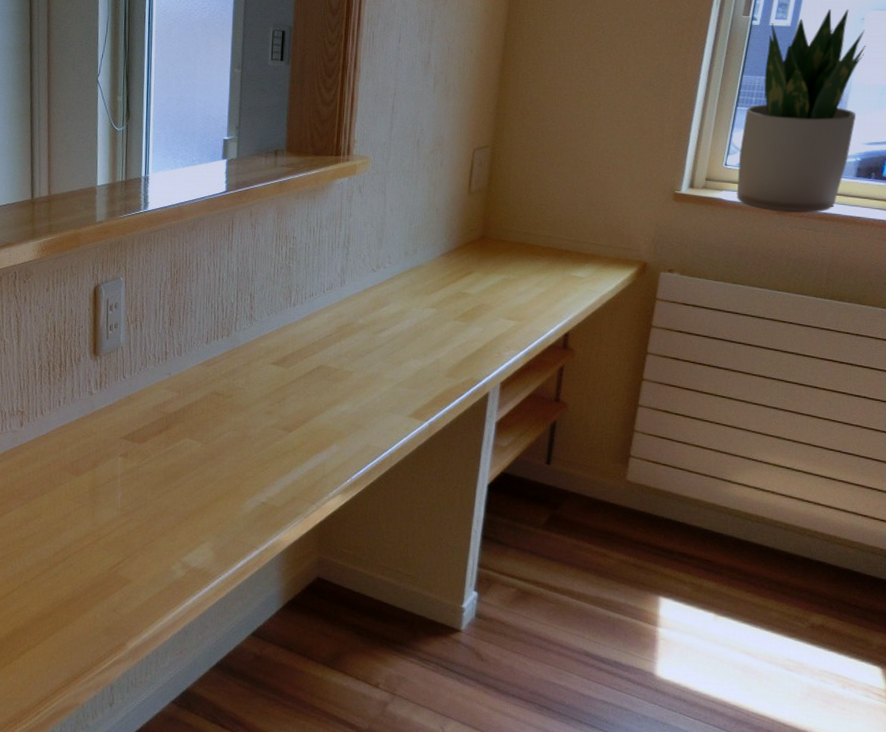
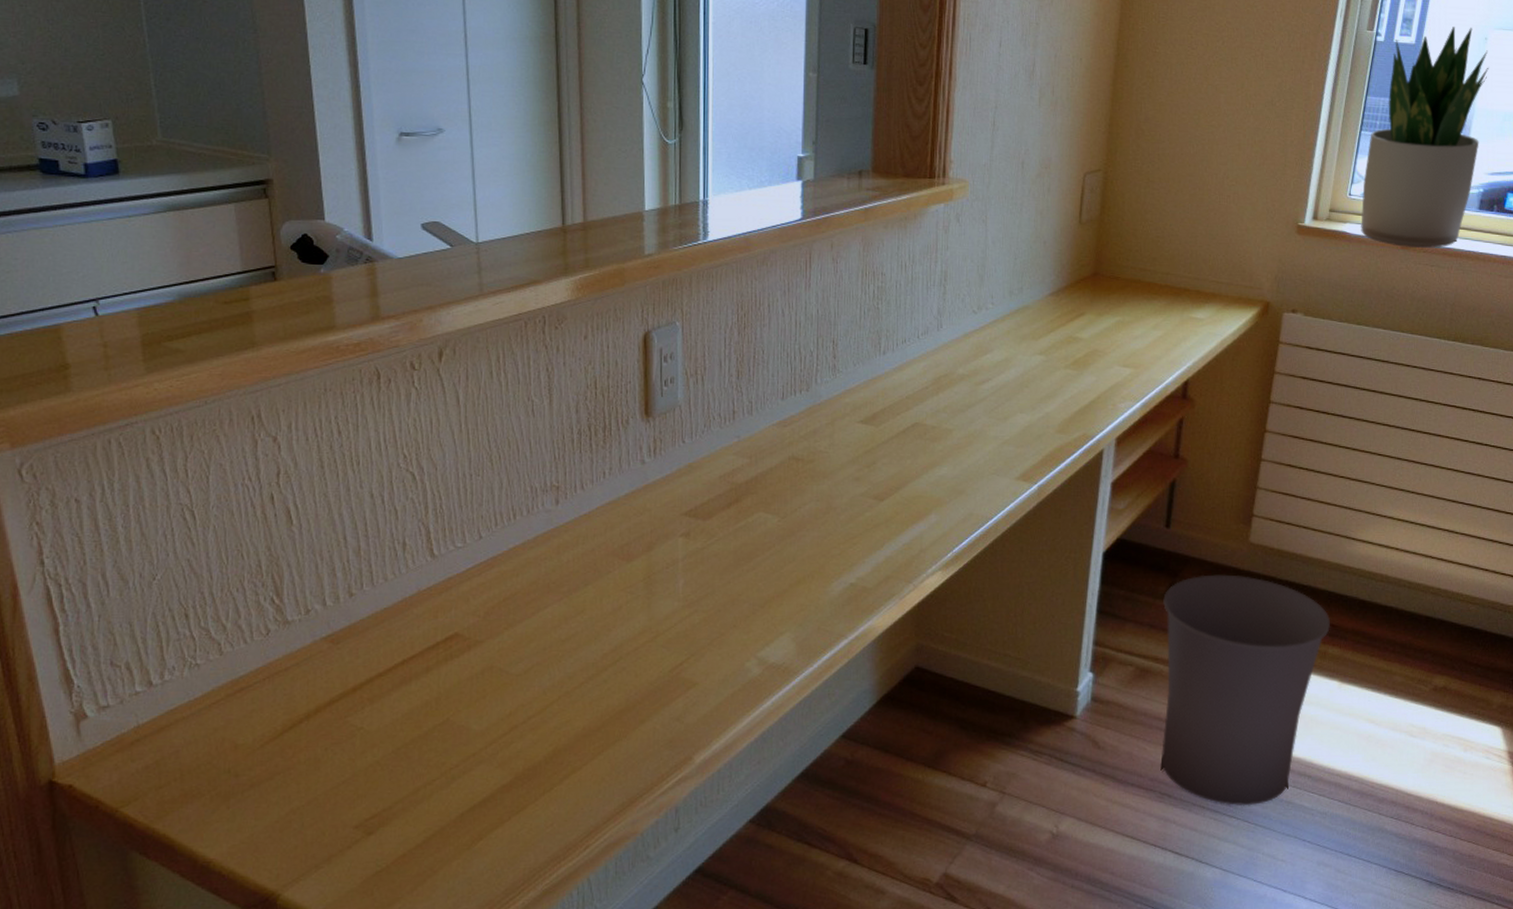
waste bin: none [541,508,707,724] -> present [1162,574,1331,806]

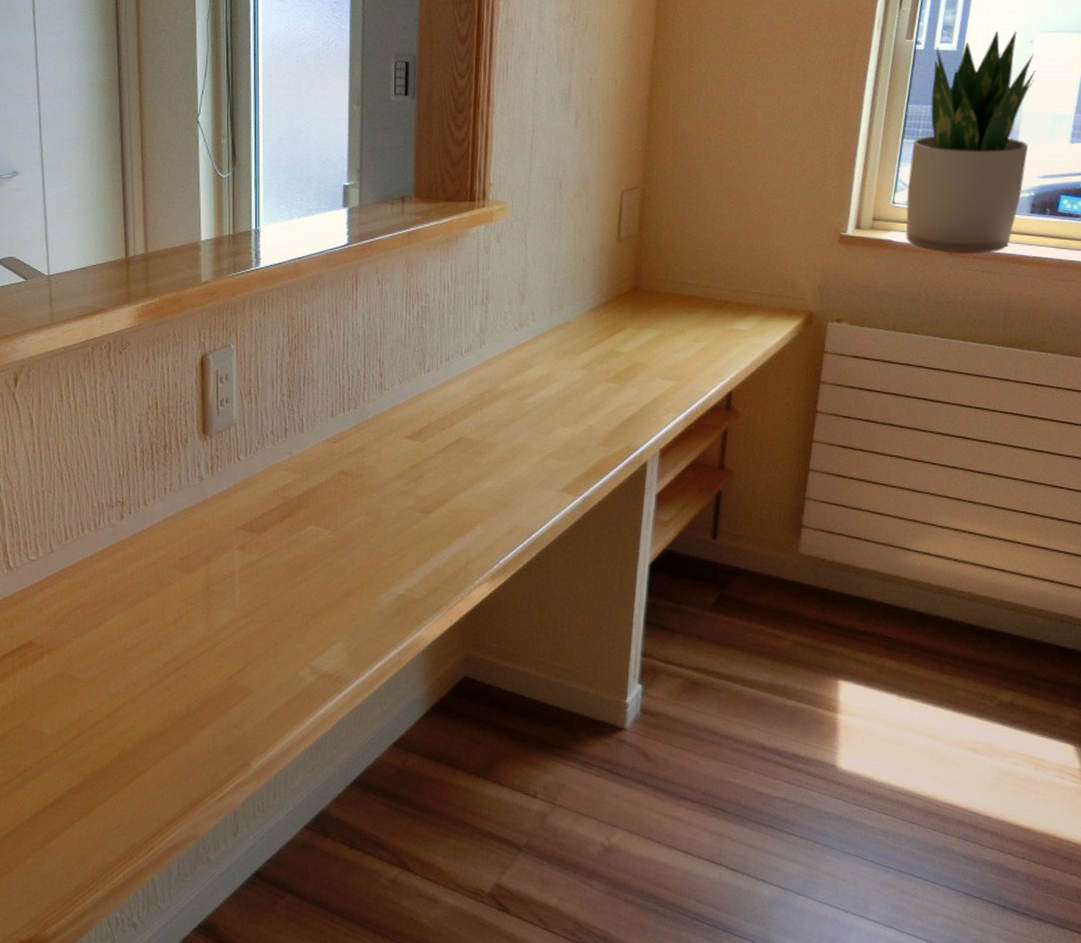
waste bin: present [1162,574,1331,806] -> none [712,586,888,823]

